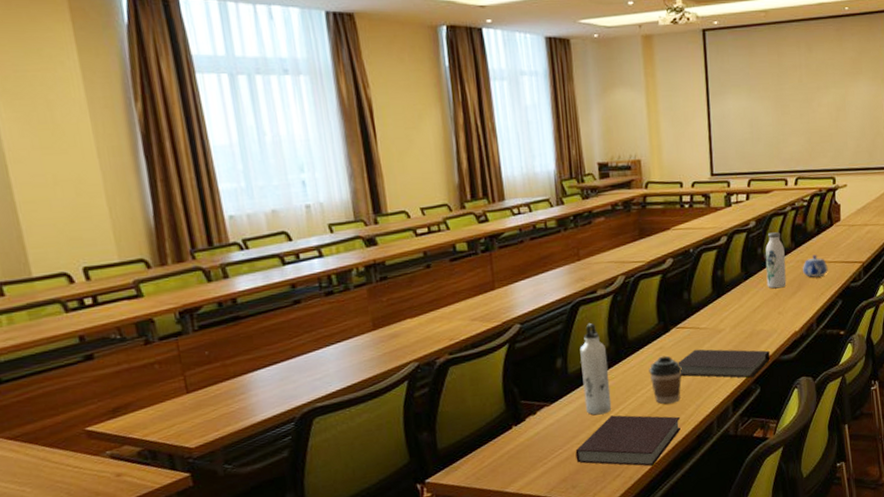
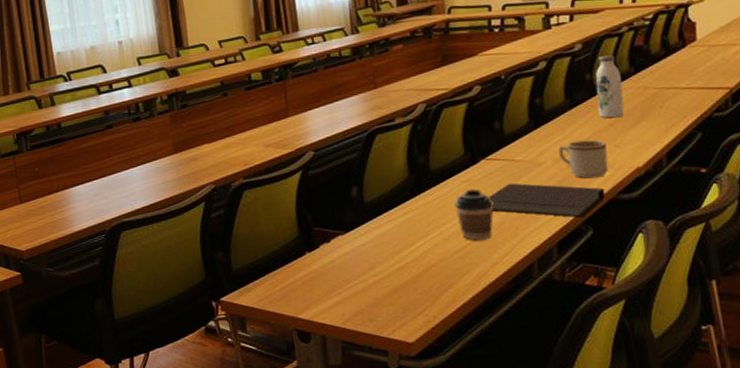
notebook: present [575,415,682,466] -> none [372,249,494,307]
water bottle: present [580,323,612,415] -> none [376,152,413,248]
mug: none [734,308,773,343] -> present [558,139,609,179]
teapot: present [803,254,828,278] -> none [646,80,681,106]

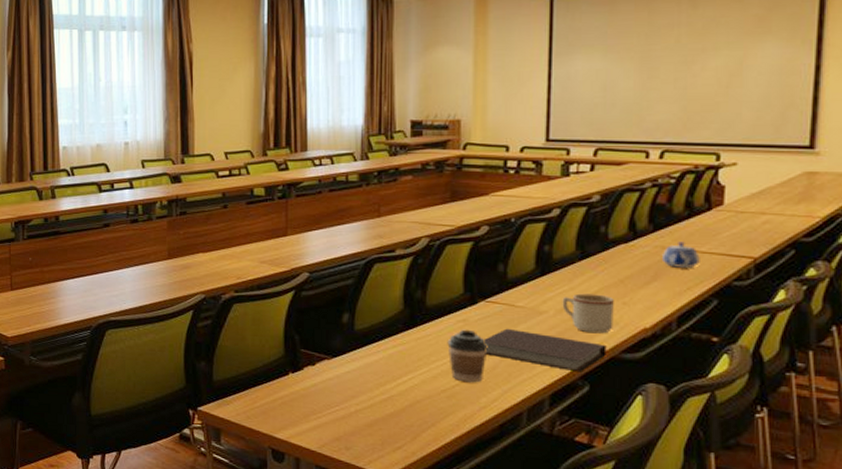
water bottle: present [595,55,625,119] -> none [609,210,638,275]
teapot: none [646,80,681,106] -> present [663,241,700,268]

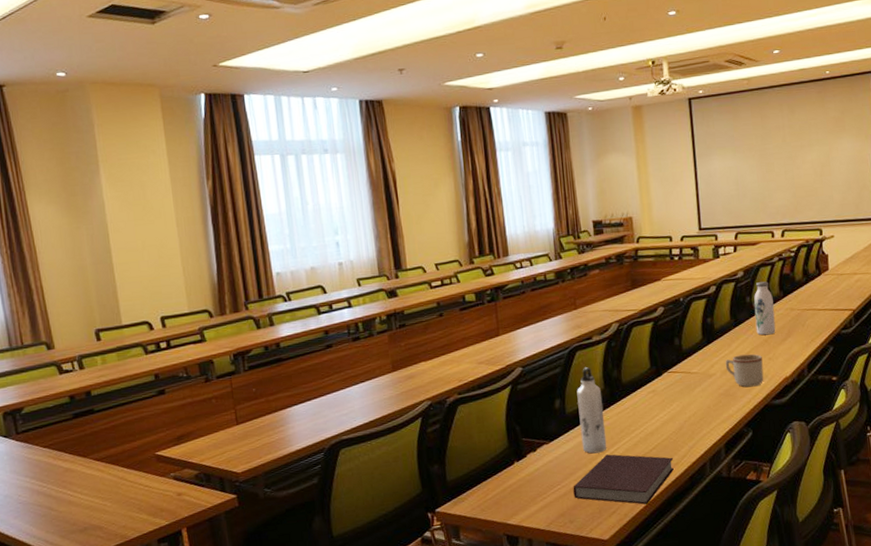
notebook: none [353,382,481,446] -> present [573,454,675,505]
water bottle: none [369,283,400,379] -> present [577,367,607,454]
coffee cup: present [447,329,488,383] -> none [642,398,674,445]
notebook: present [483,328,607,372] -> none [670,392,762,422]
water bottle: none [609,210,638,275] -> present [754,281,776,336]
teapot: present [663,241,700,268] -> none [792,303,818,325]

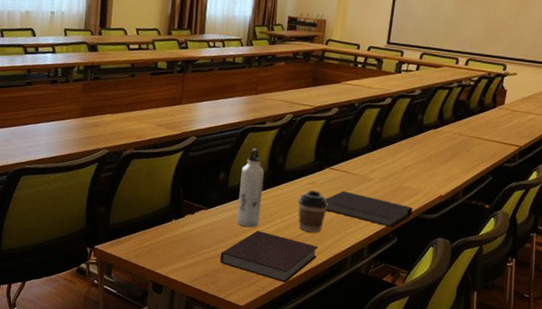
coffee cup: none [642,398,674,445] -> present [298,189,328,233]
notebook: none [670,392,762,422] -> present [325,191,413,228]
mug: present [725,354,764,387] -> none [385,166,422,199]
water bottle: present [754,281,776,336] -> none [421,103,445,154]

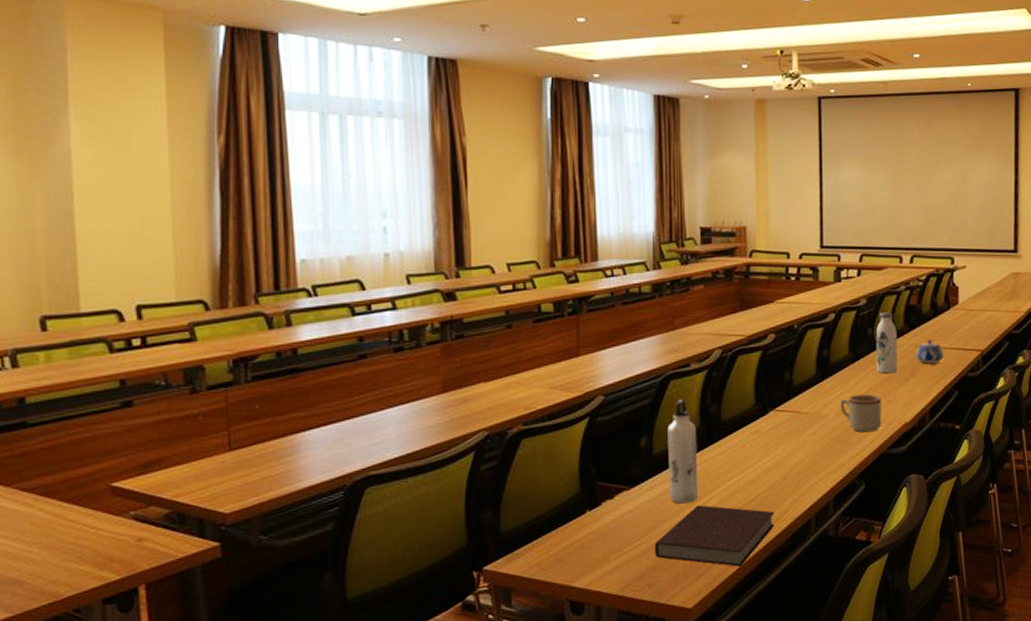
coffee cup: present [298,189,328,233] -> none [742,441,779,496]
notebook: present [325,191,413,228] -> none [775,435,877,472]
mug: none [385,166,422,199] -> present [840,394,882,433]
water bottle: none [421,103,445,154] -> present [875,312,898,374]
teapot: none [458,130,484,151] -> present [916,339,944,364]

